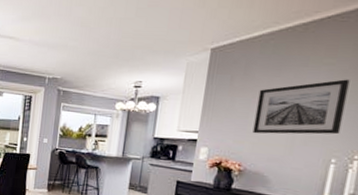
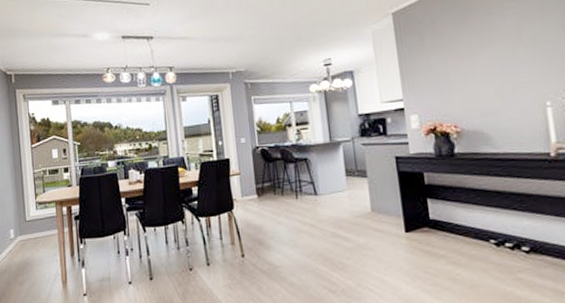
wall art: present [252,79,350,135] -> none [452,19,546,91]

